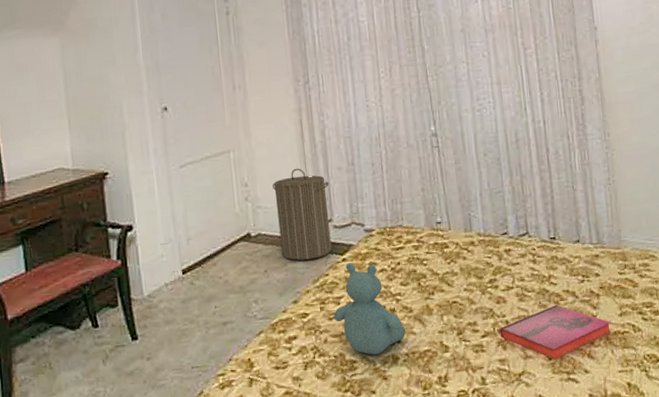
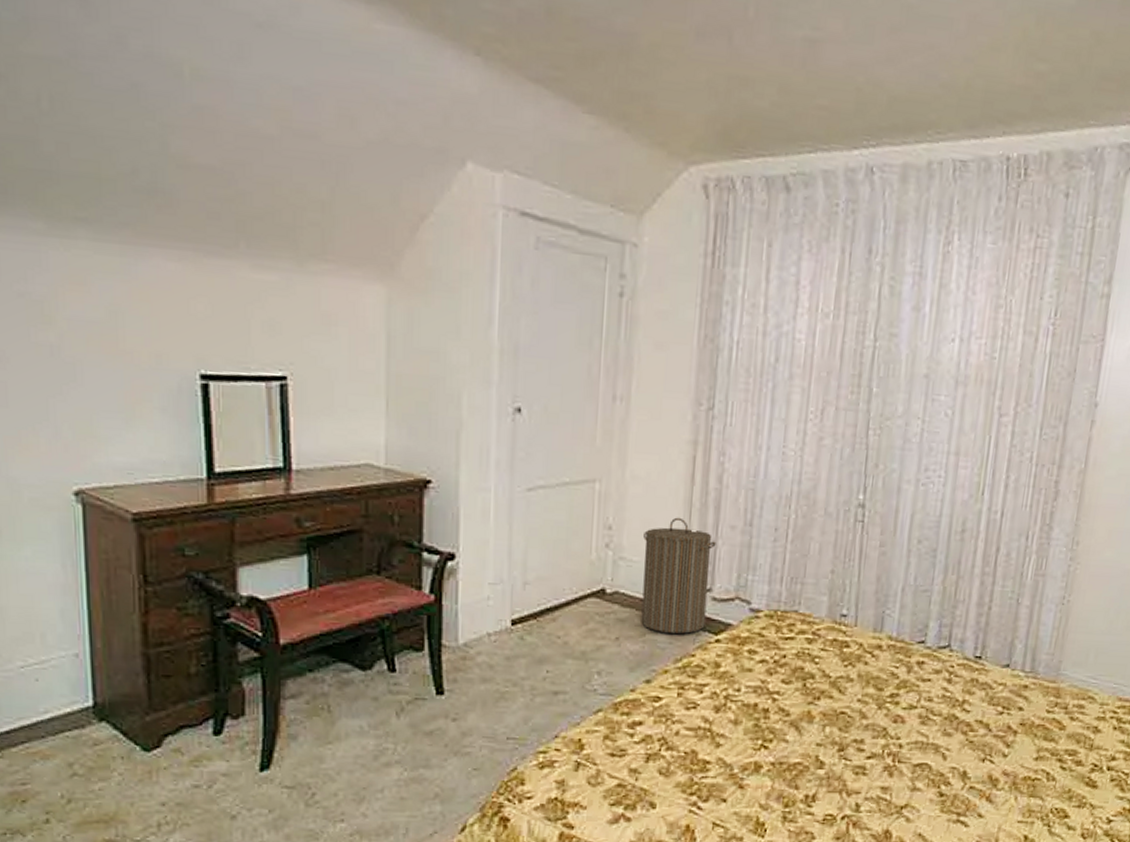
stuffed bear: present [333,263,406,355] -> none [692,646,777,758]
hardback book: present [499,304,612,360] -> none [888,735,1023,798]

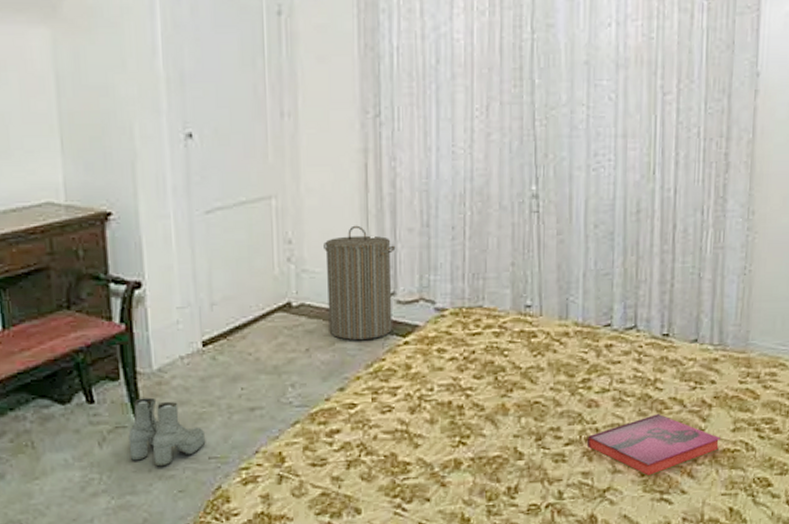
boots: none [427,671,506,743] -> present [128,397,206,467]
hardback book: none [888,735,1023,798] -> present [586,413,720,477]

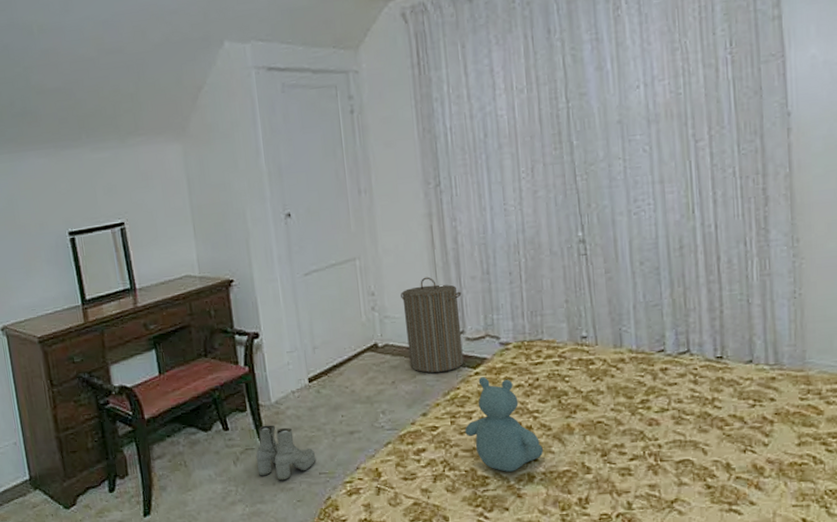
stuffed bear: none [387,347,473,457] -> present [465,377,543,472]
hardback book: present [586,413,720,477] -> none [650,429,786,489]

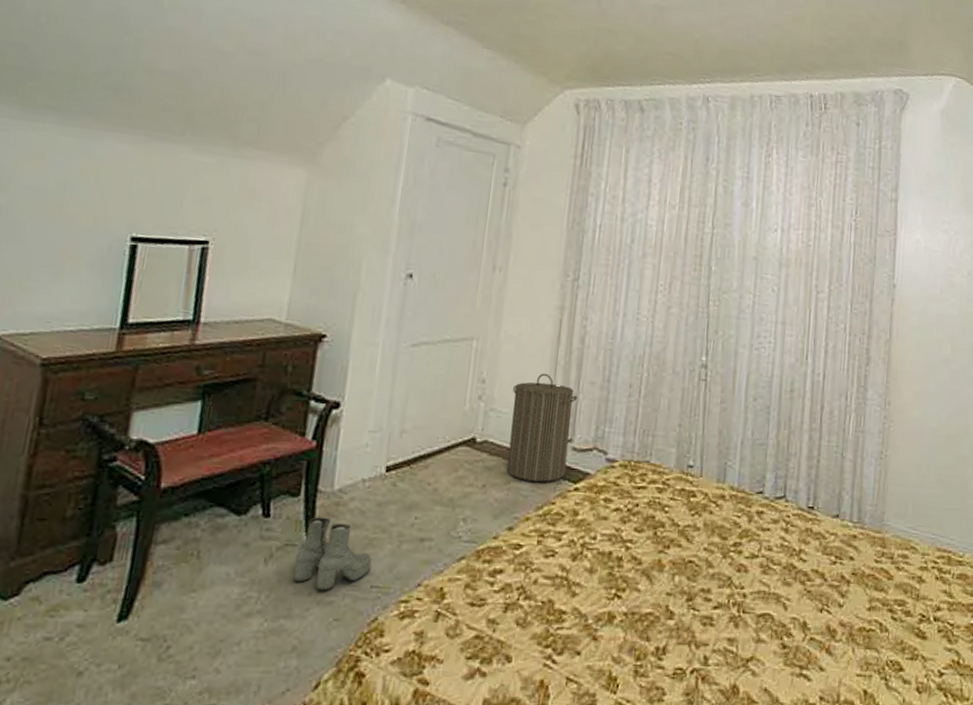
stuffed bear: present [465,377,543,472] -> none [551,494,629,608]

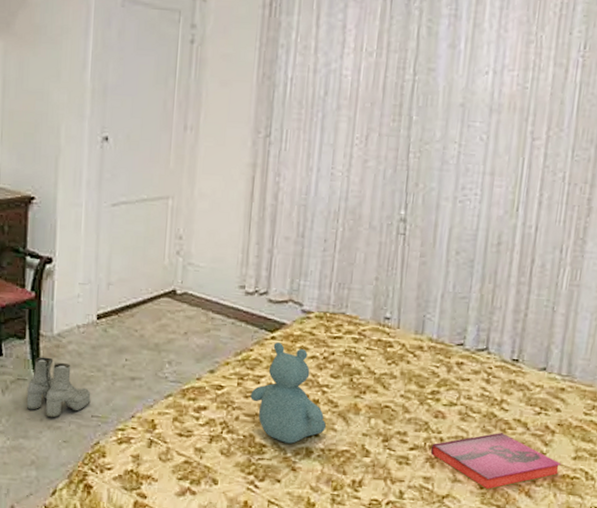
laundry hamper: present [506,373,578,482] -> none [206,229,272,331]
stuffed bear: none [551,494,629,608] -> present [250,342,326,444]
hardback book: none [734,584,857,650] -> present [430,432,561,490]

